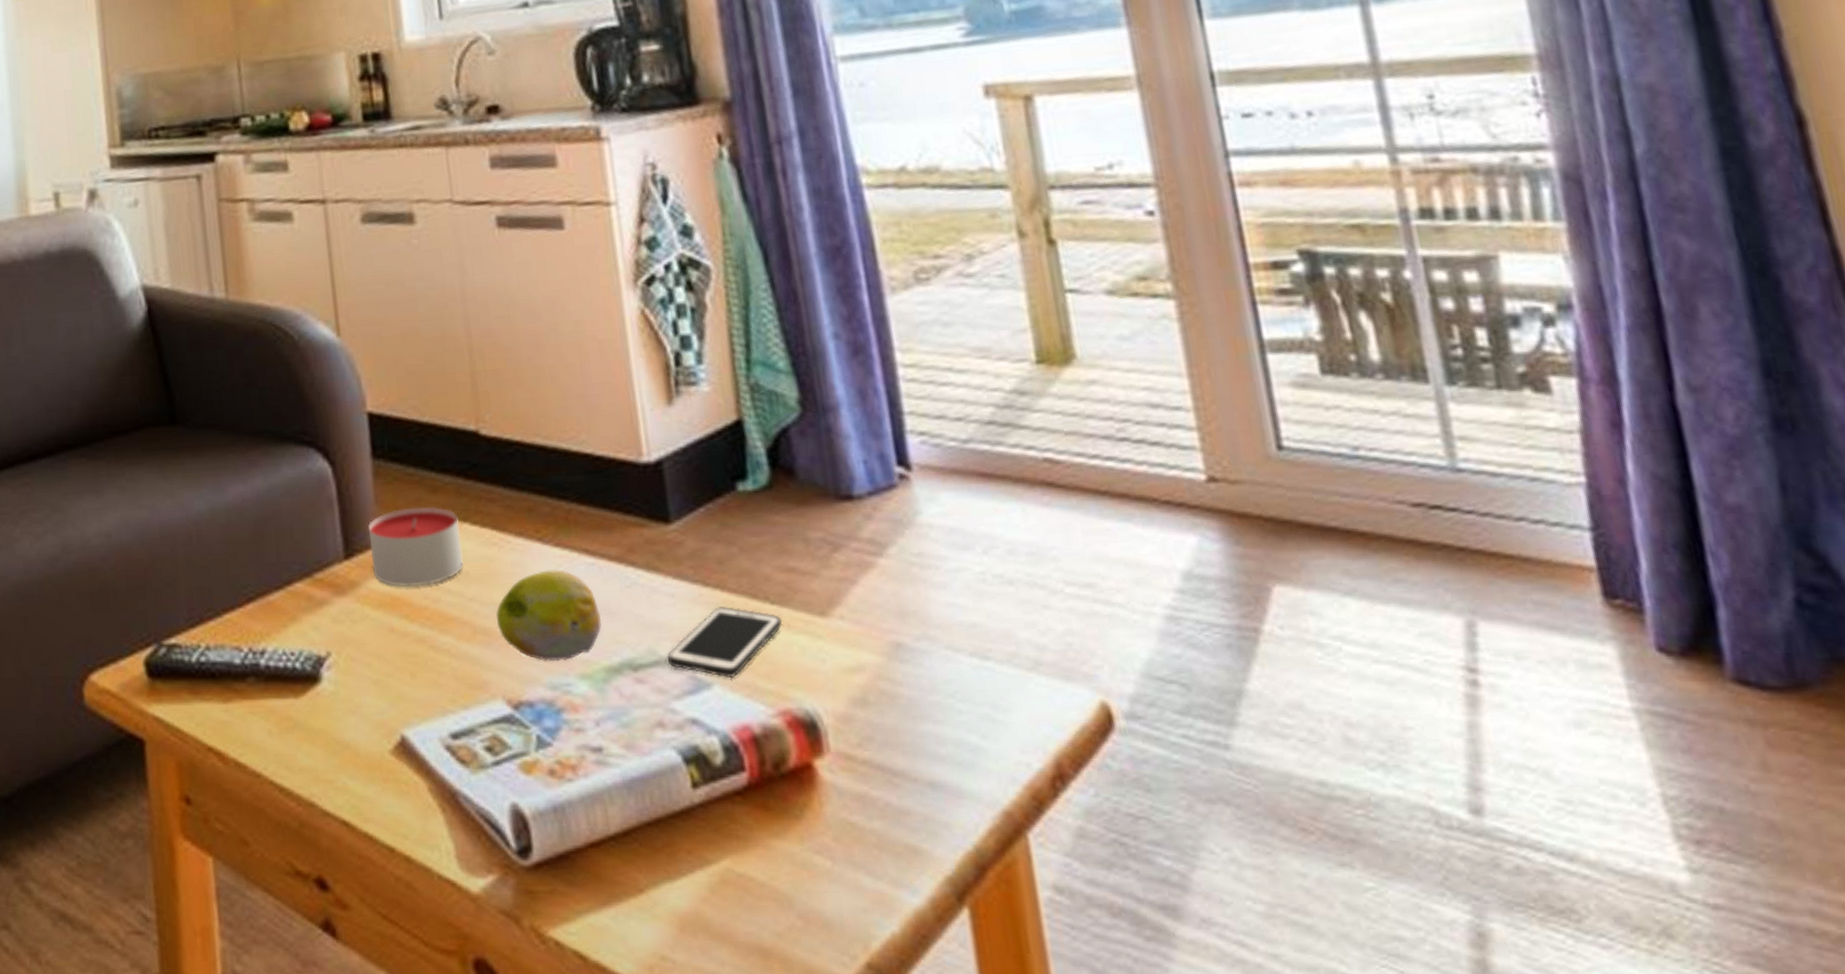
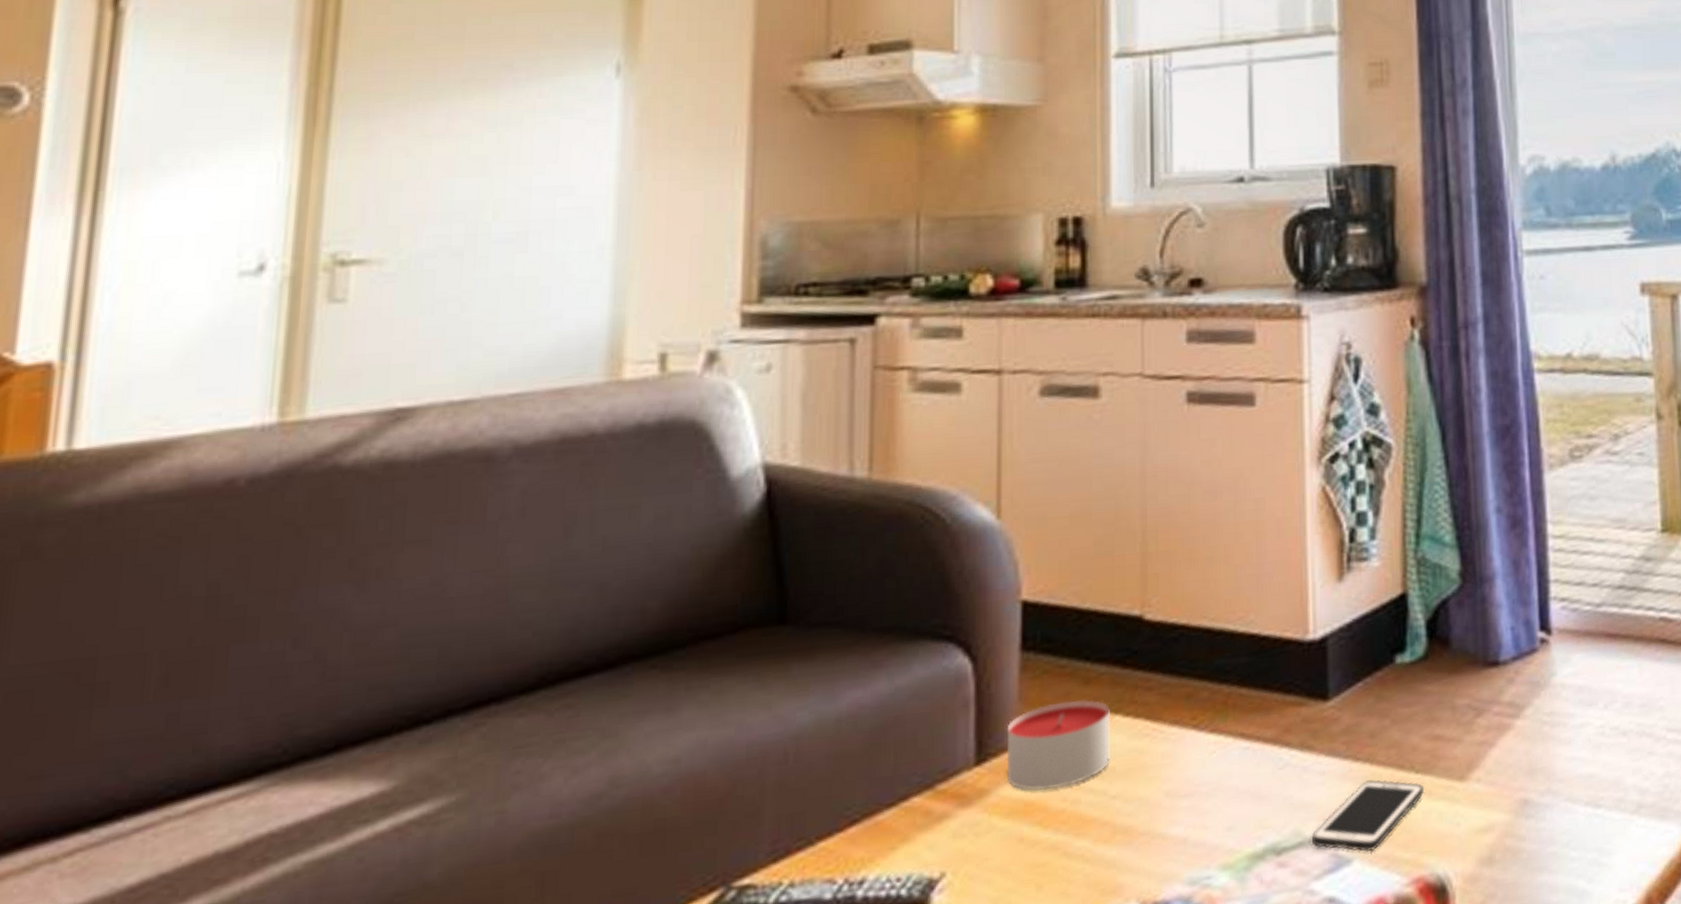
fruit: present [496,569,602,662] -> none [1140,756,1250,856]

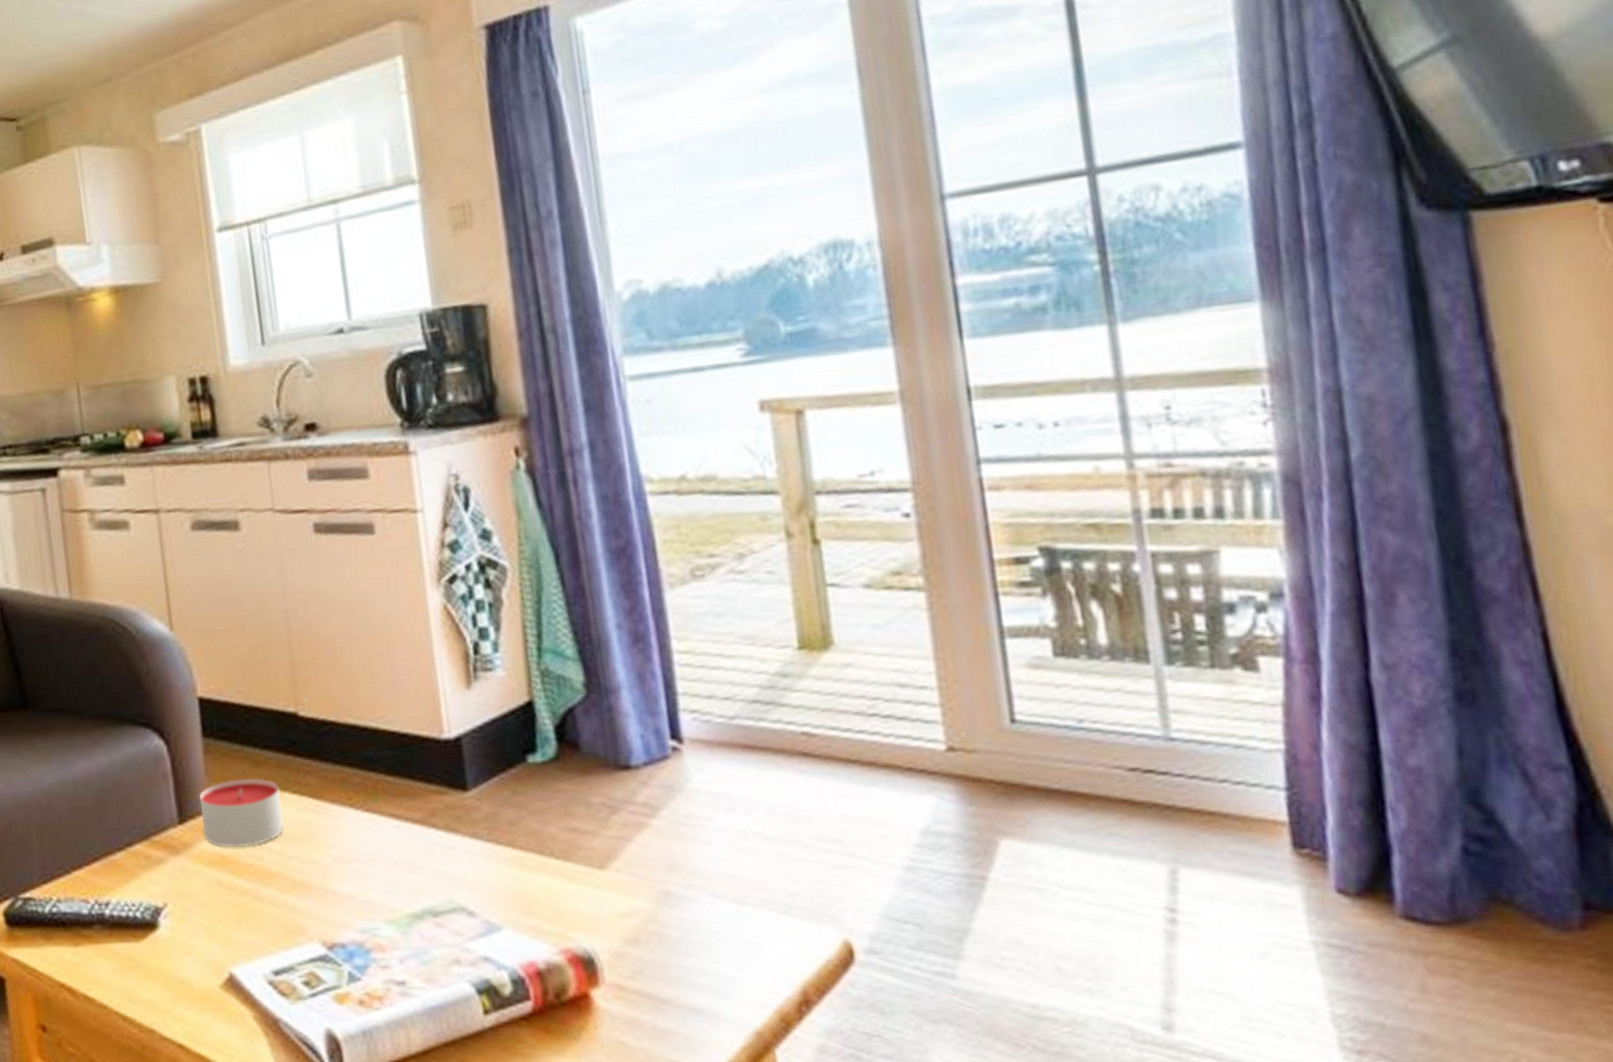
cell phone: present [1311,780,1425,852] -> none [463,862,566,923]

